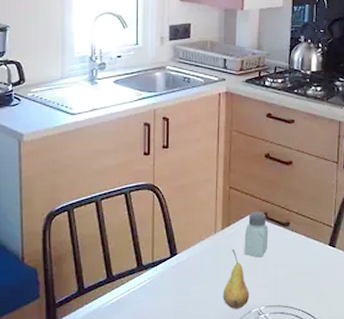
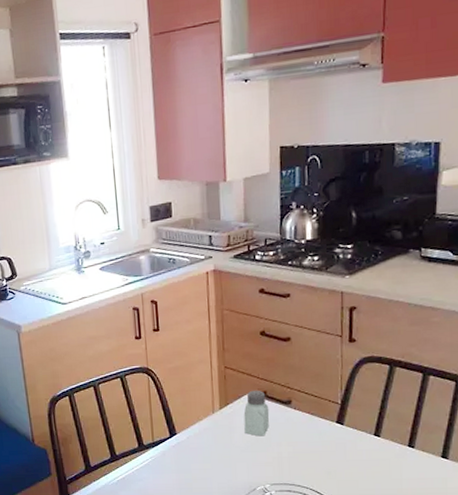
fruit: present [223,250,250,309] -> none [225,429,254,487]

